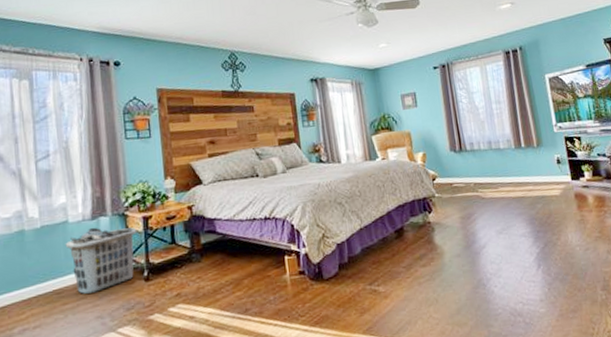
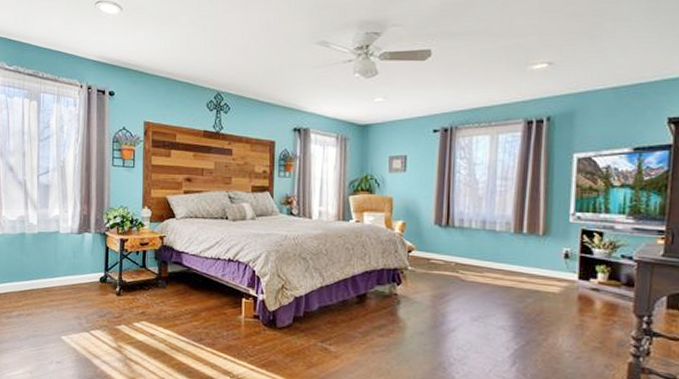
clothes hamper: present [65,227,137,294] -> none [56,240,114,296]

